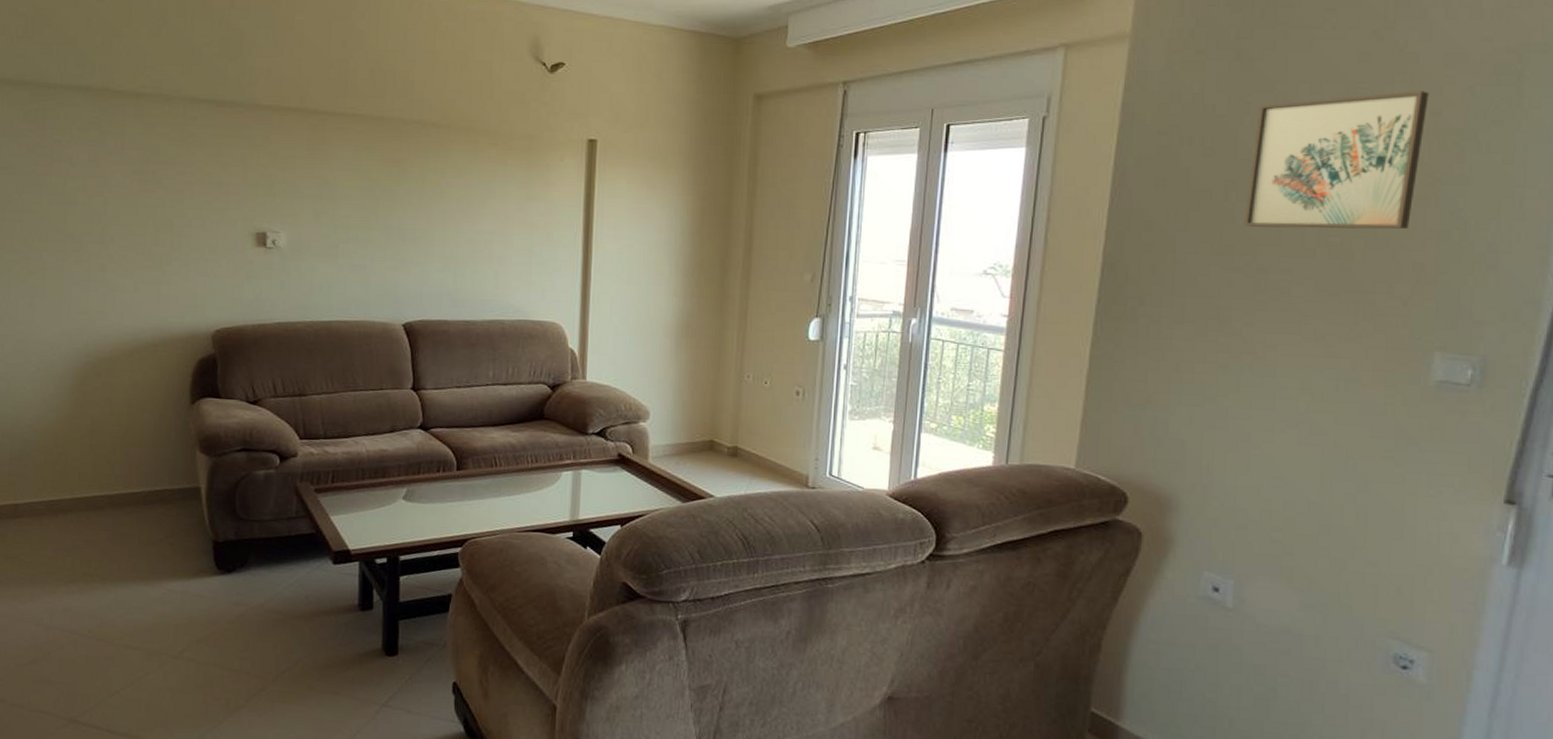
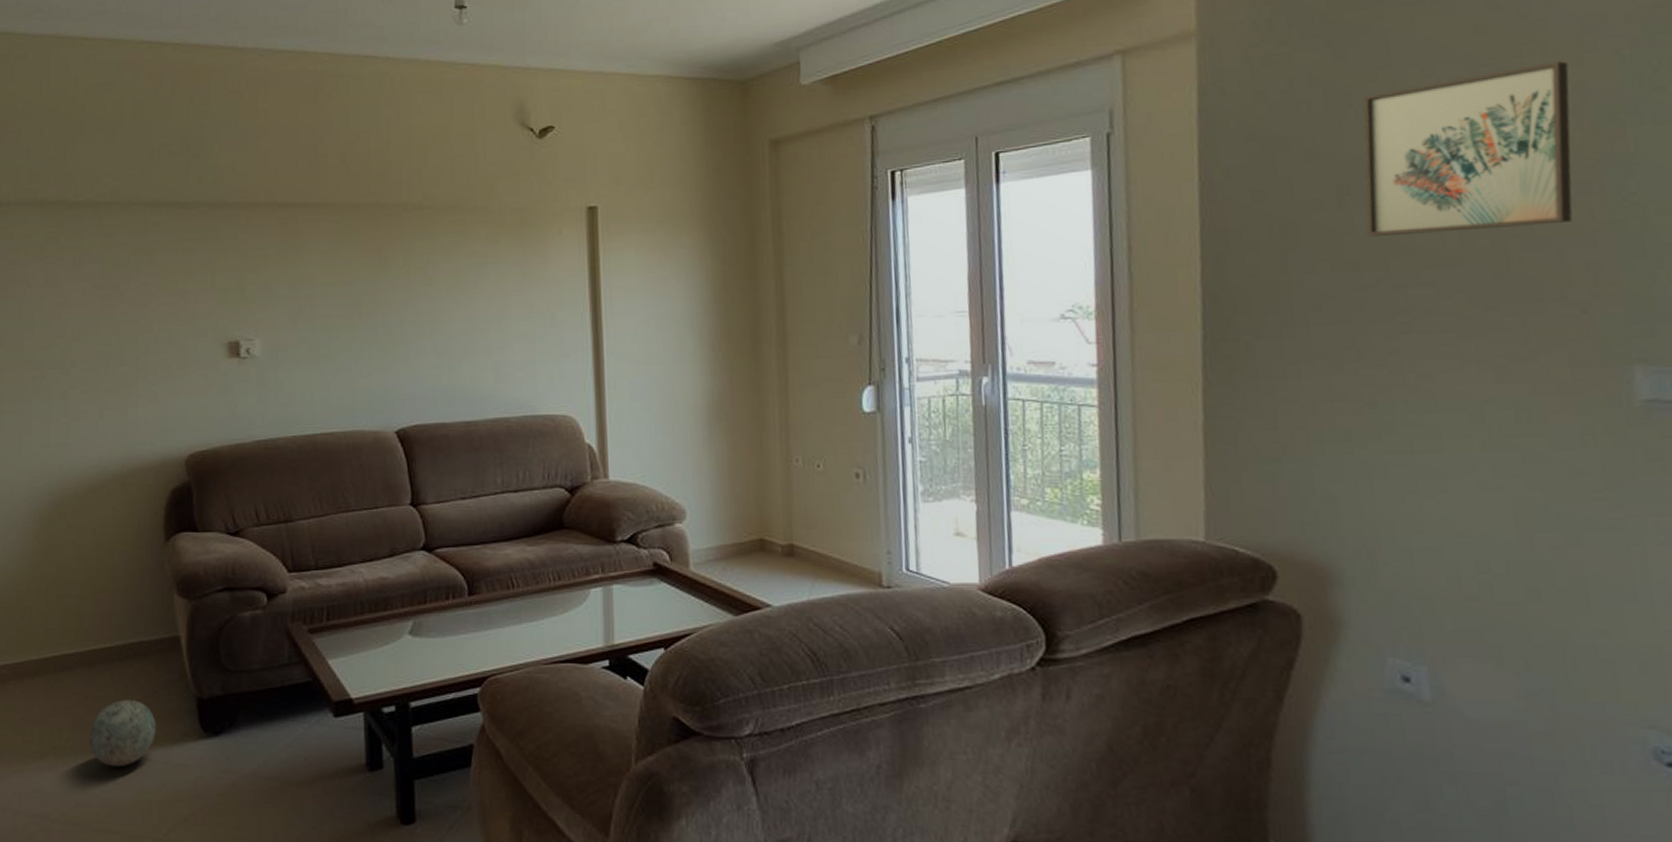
decorative ball: none [115,537,176,595] -> present [88,699,156,767]

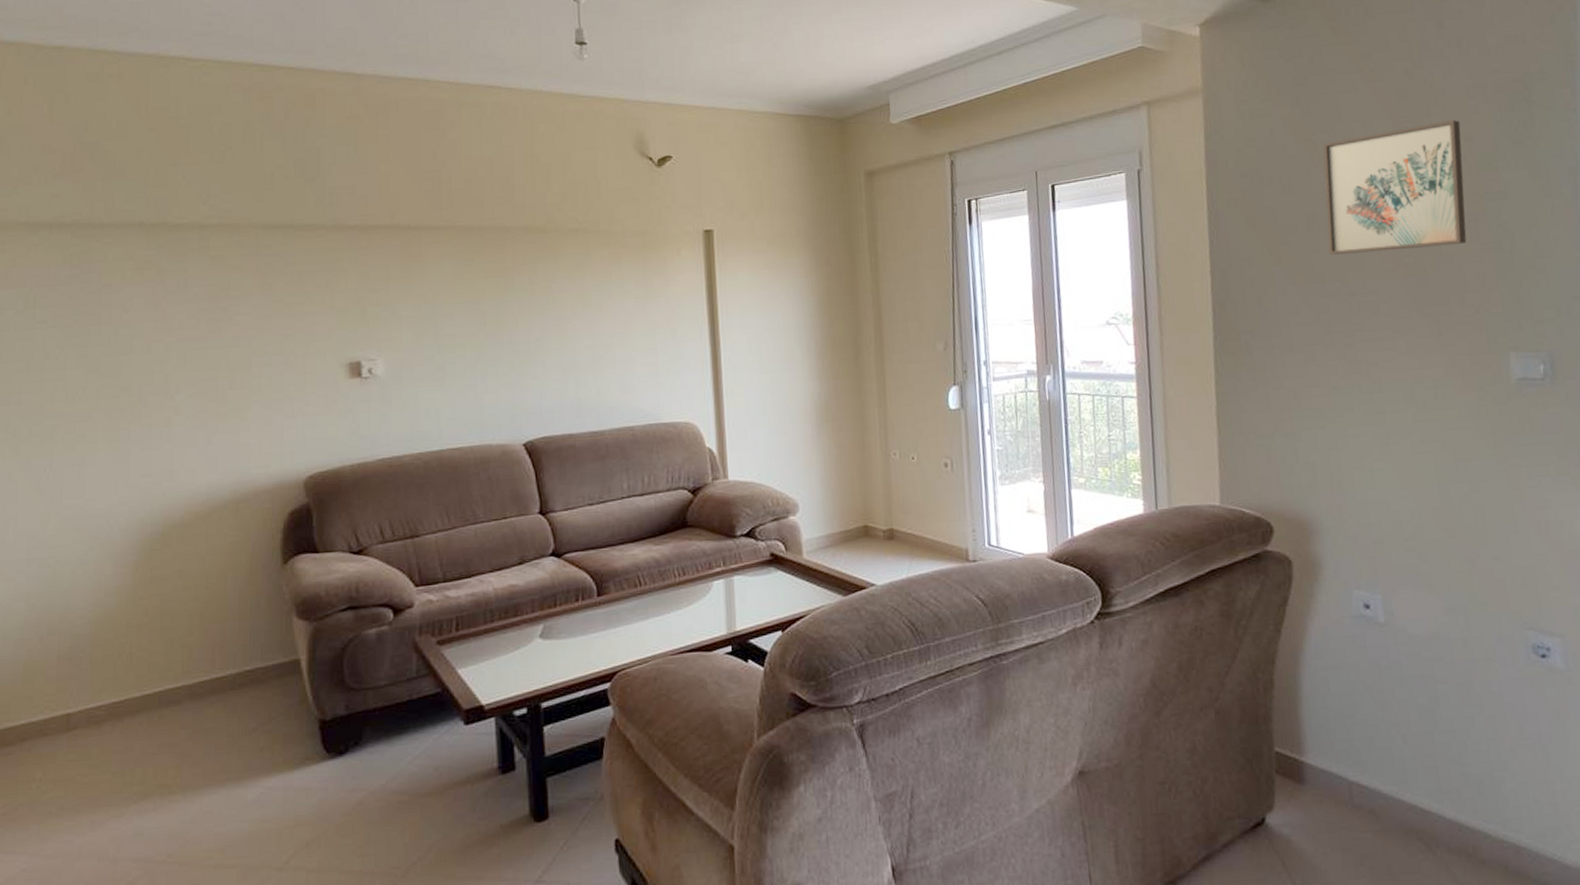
decorative ball: present [88,699,156,767] -> none [198,728,274,800]

